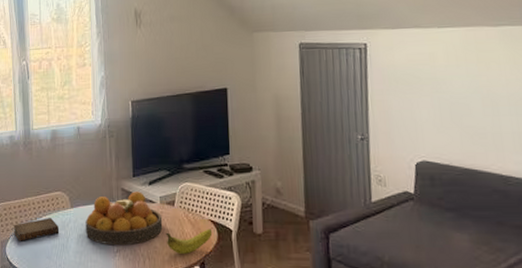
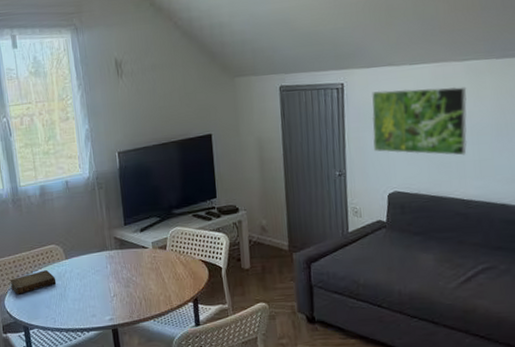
fruit bowl: present [85,192,163,246] -> none [81,239,157,291]
fruit: present [165,229,213,254] -> none [159,268,204,293]
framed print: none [397,52,504,126] -> present [372,86,467,156]

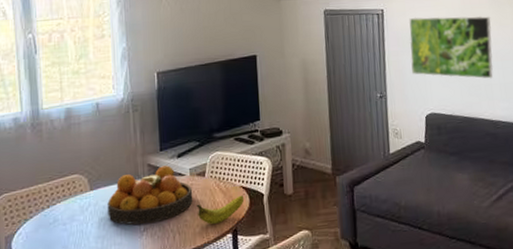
book: present [10,270,57,295] -> none [20,204,77,234]
fruit bowl: none [81,239,157,291] -> present [107,165,193,225]
fruit: none [159,268,204,293] -> present [196,195,245,224]

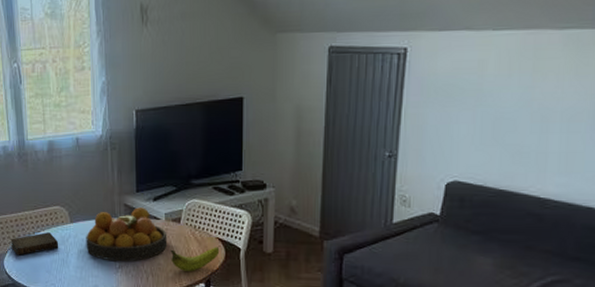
book: none [20,204,77,234] -> present [10,232,59,255]
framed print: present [409,16,493,79] -> none [434,59,563,145]

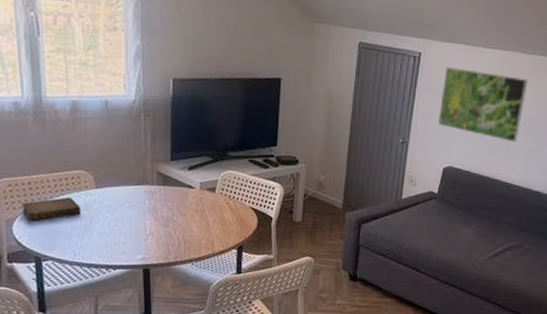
fruit bowl: present [86,207,168,262] -> none [113,176,202,229]
fruit: present [170,247,220,271] -> none [204,216,253,238]
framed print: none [434,59,563,145] -> present [437,66,529,143]

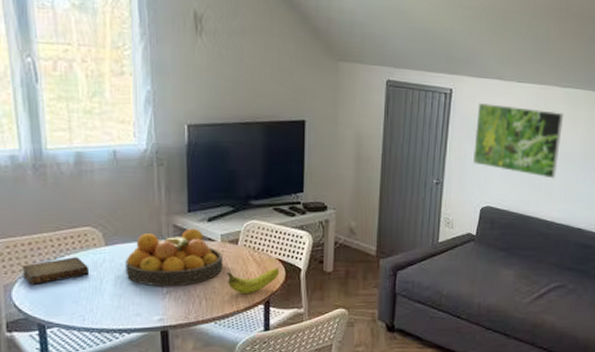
fruit bowl: none [113,176,202,229] -> present [125,228,224,287]
fruit: none [204,216,253,238] -> present [226,268,280,293]

